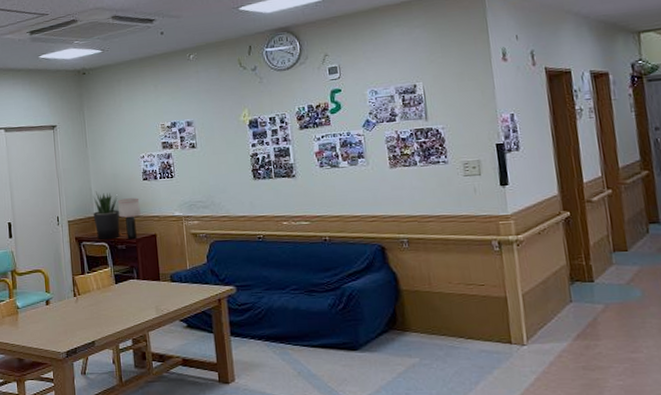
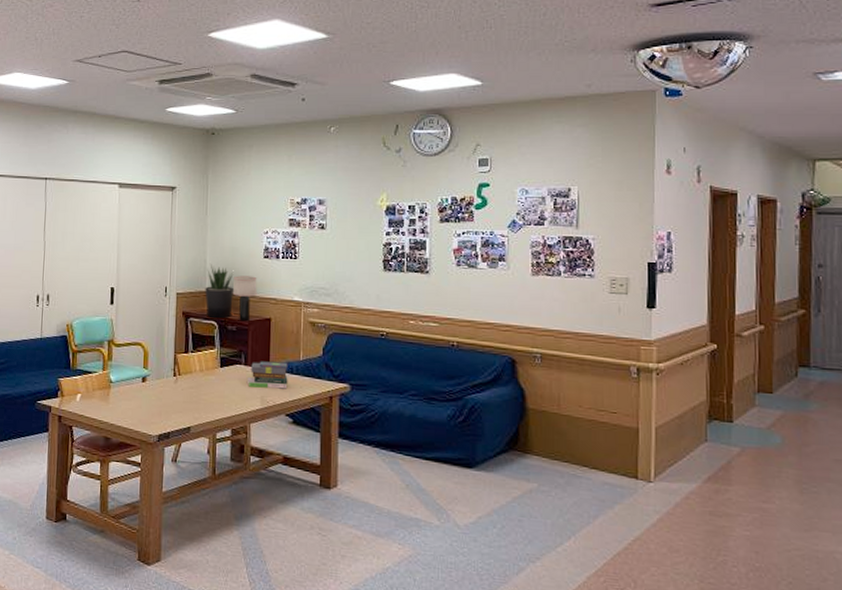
books: none [140,273,179,299] -> present [246,361,288,389]

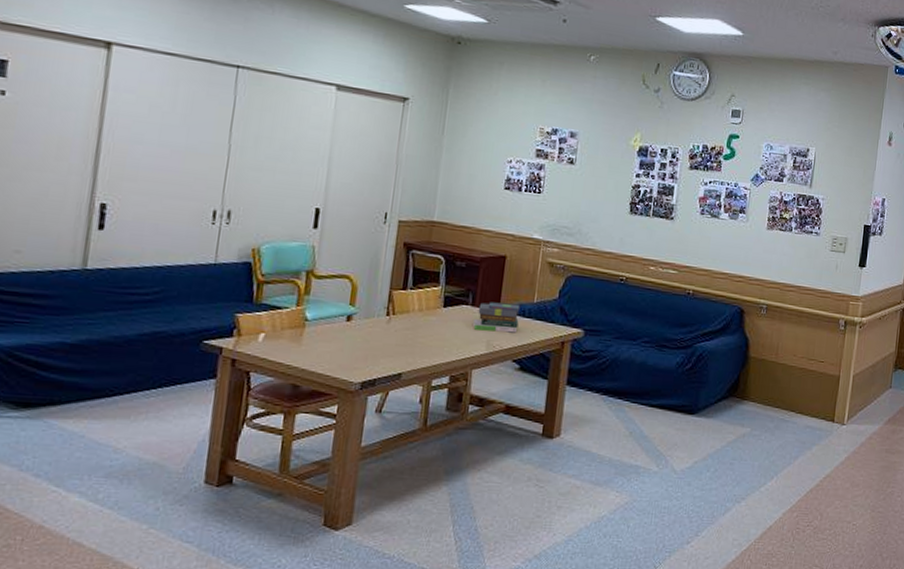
planter: present [205,264,234,318] -> none [432,191,469,253]
table lamp: present [232,275,257,322] -> none [465,206,495,258]

